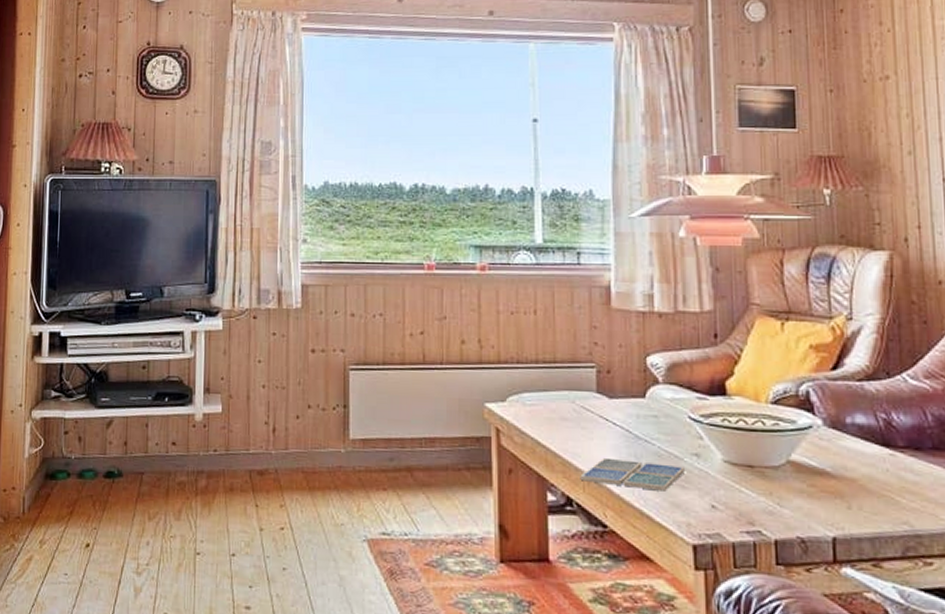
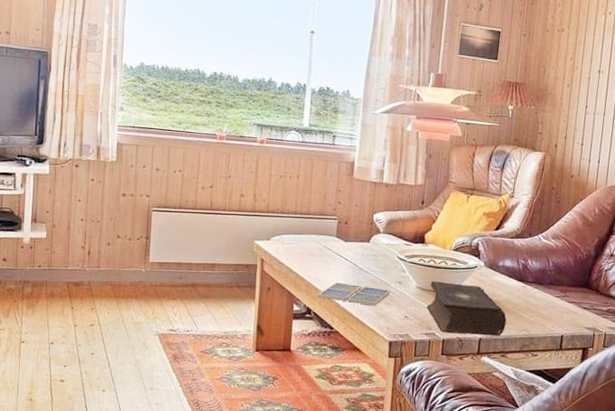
book: none [743,451,873,534] -> present [427,281,507,336]

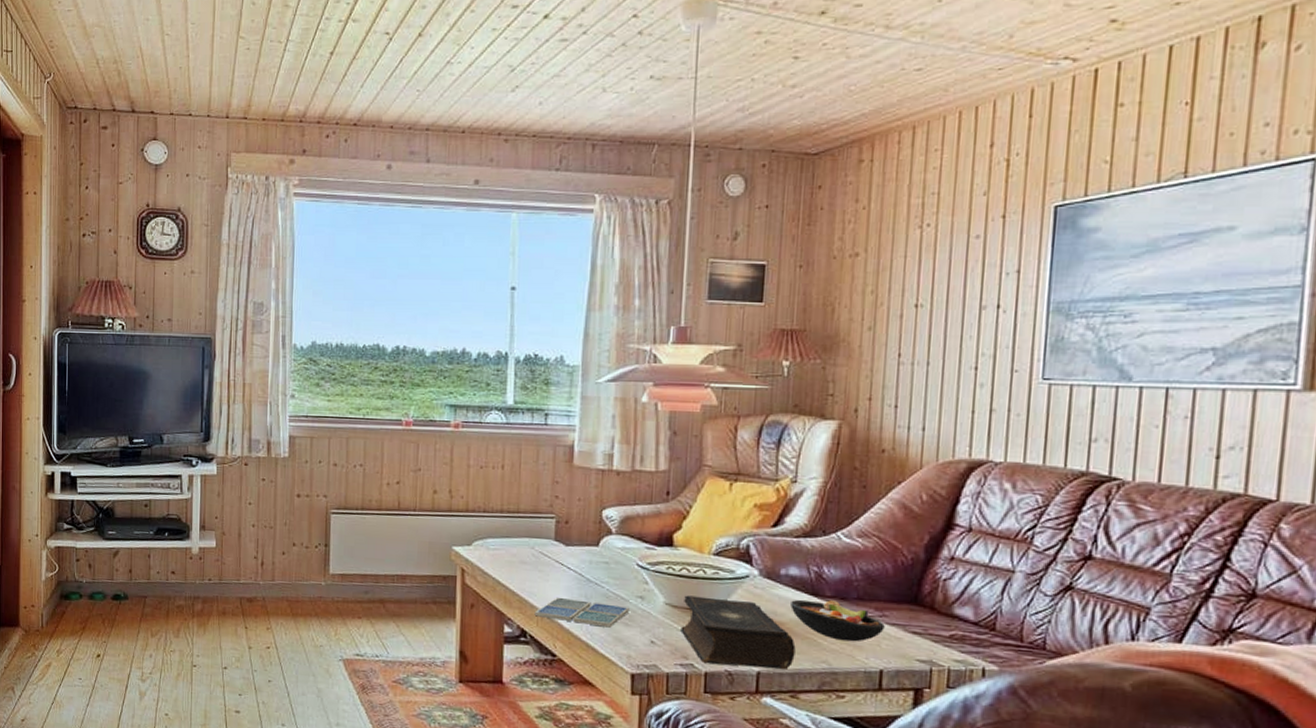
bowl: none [504,284,566,315] -> present [790,599,885,642]

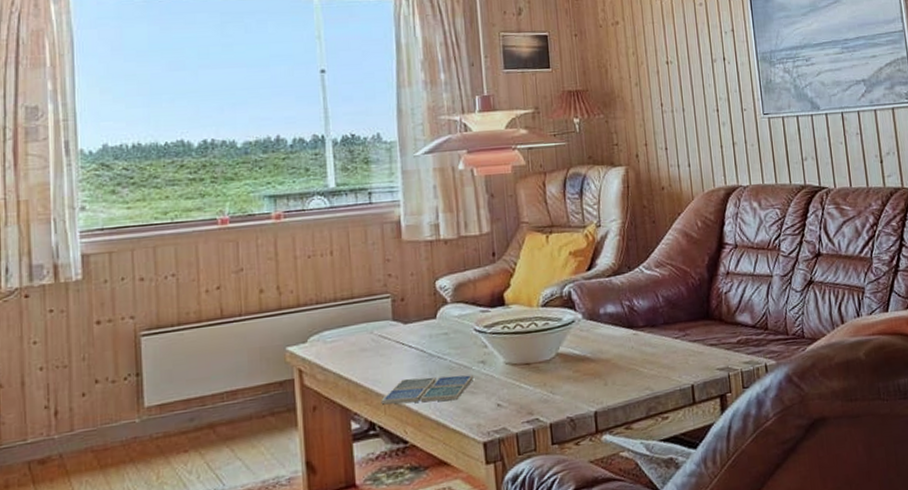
book: present [681,595,796,670] -> none [521,345,623,414]
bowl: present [790,599,885,642] -> none [612,329,689,366]

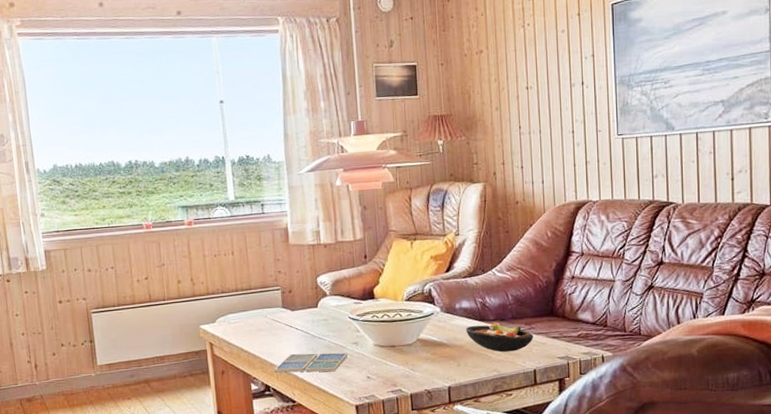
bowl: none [612,329,689,366] -> present [466,322,533,352]

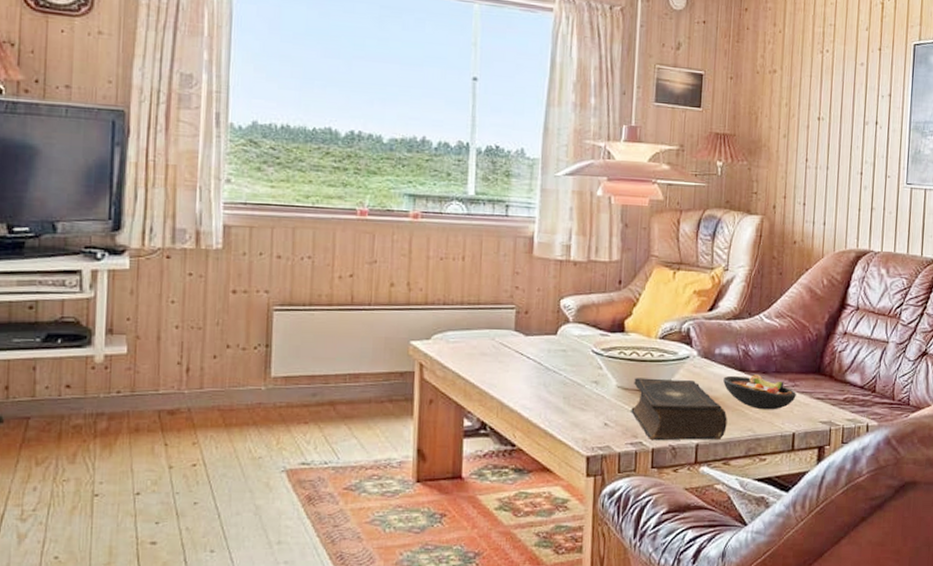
drink coaster: present [274,352,348,373] -> none [494,387,585,414]
book: none [388,333,474,386] -> present [631,378,727,440]

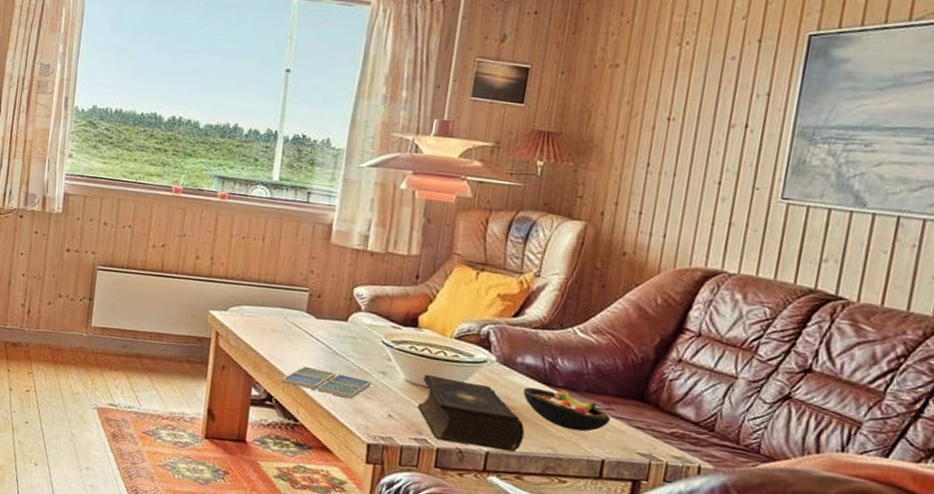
drink coaster: none [494,387,585,414] -> present [281,366,371,399]

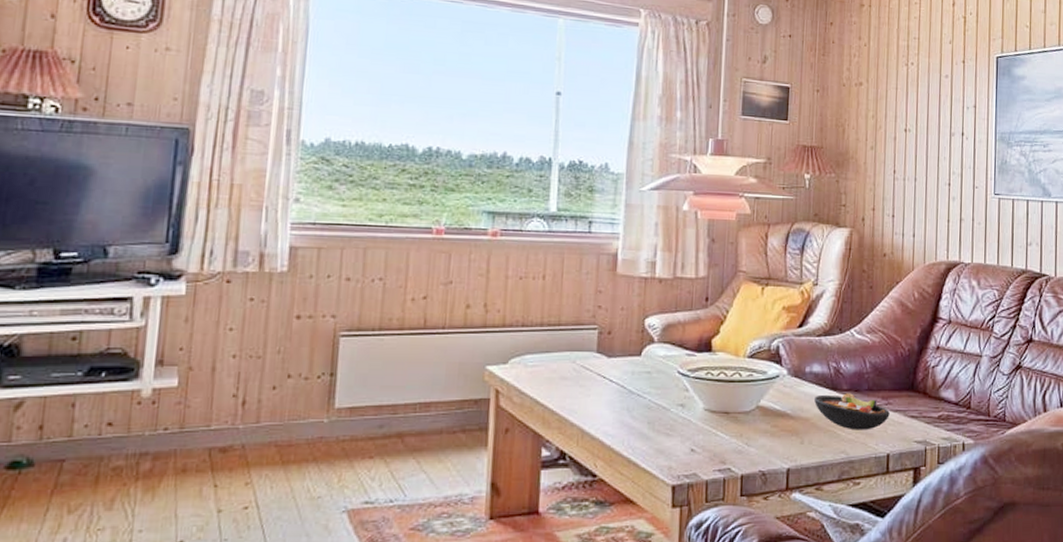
drink coaster: present [281,366,371,399] -> none [574,412,670,440]
book: present [417,374,525,452] -> none [719,399,819,465]

